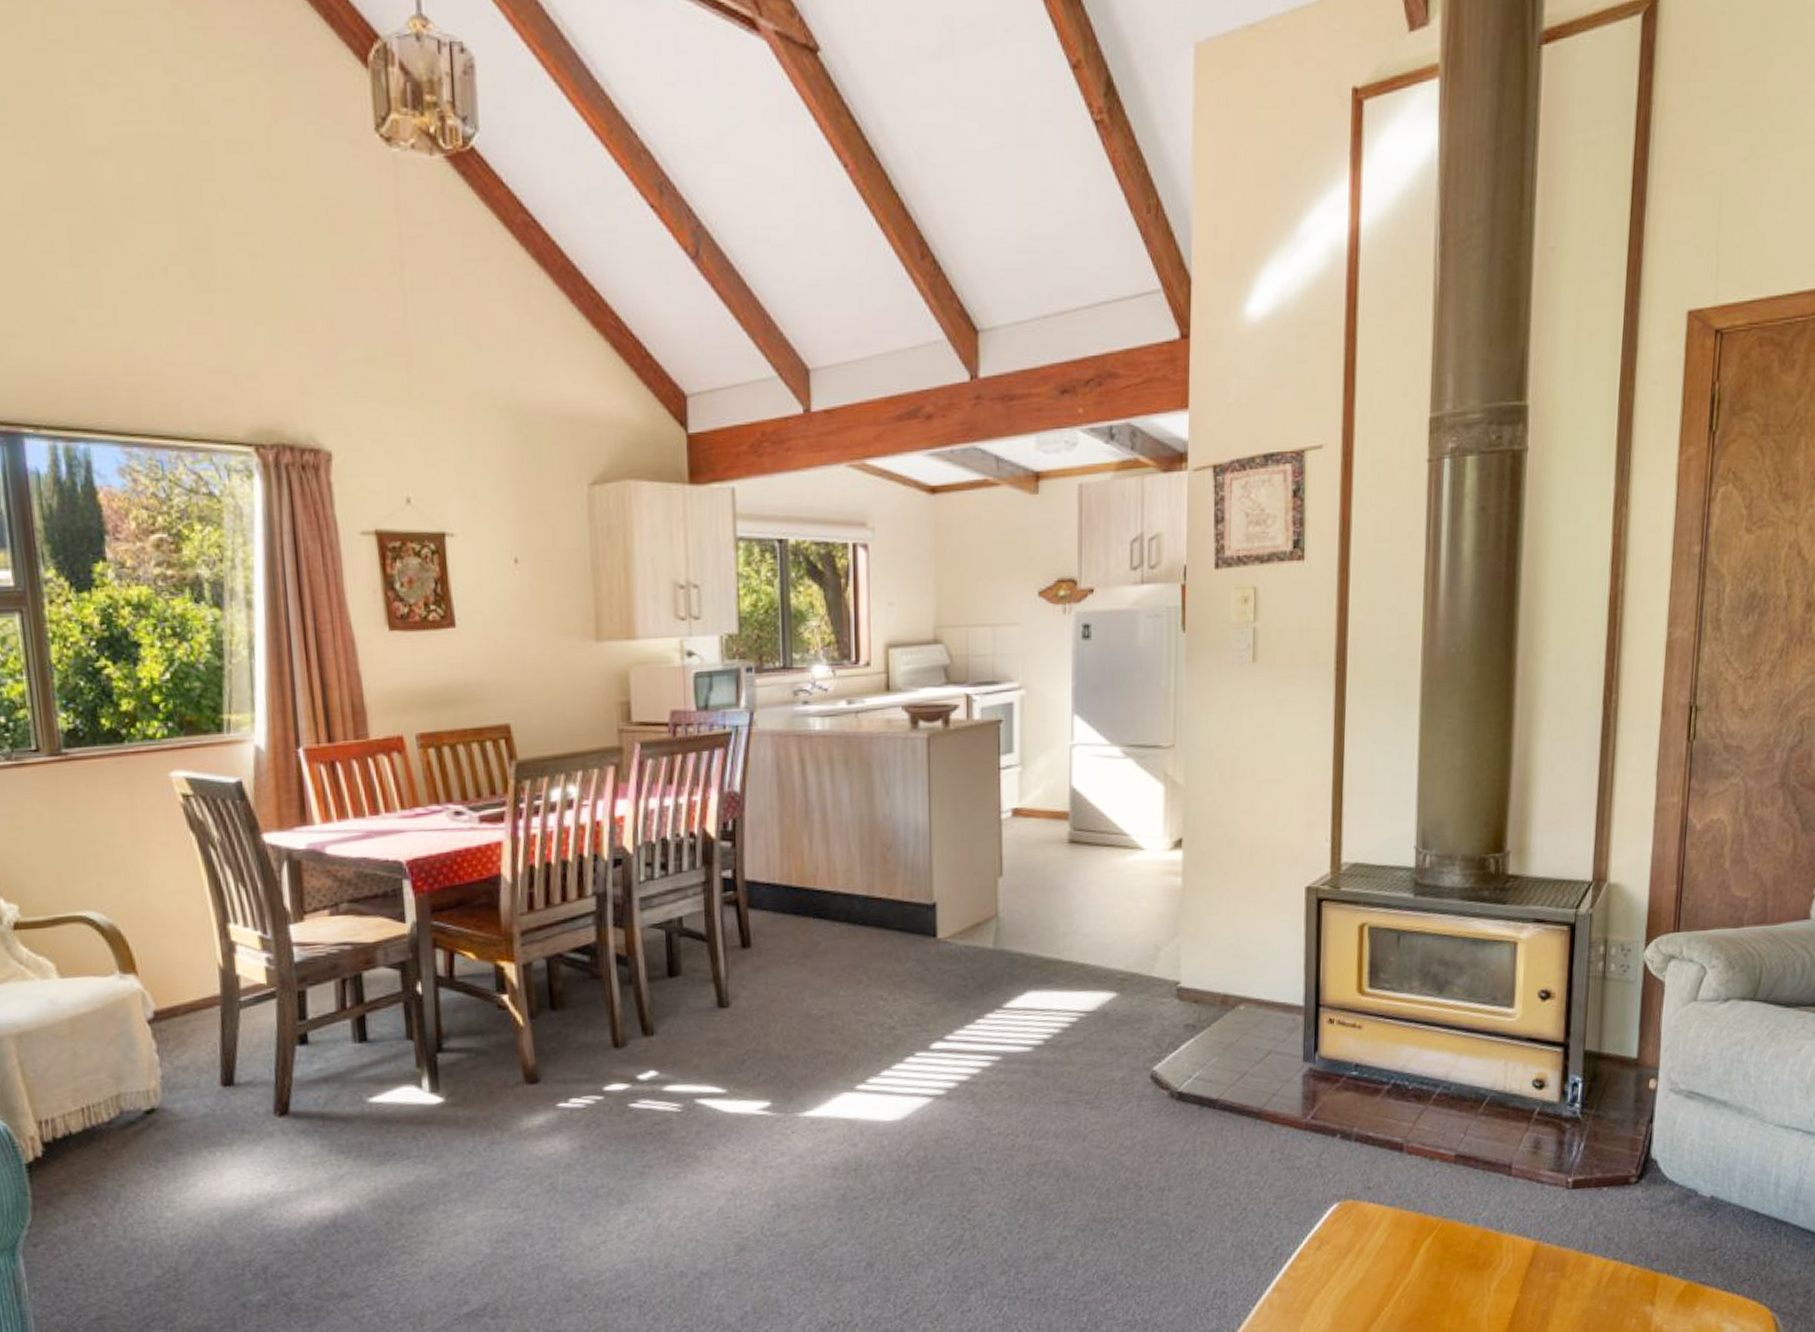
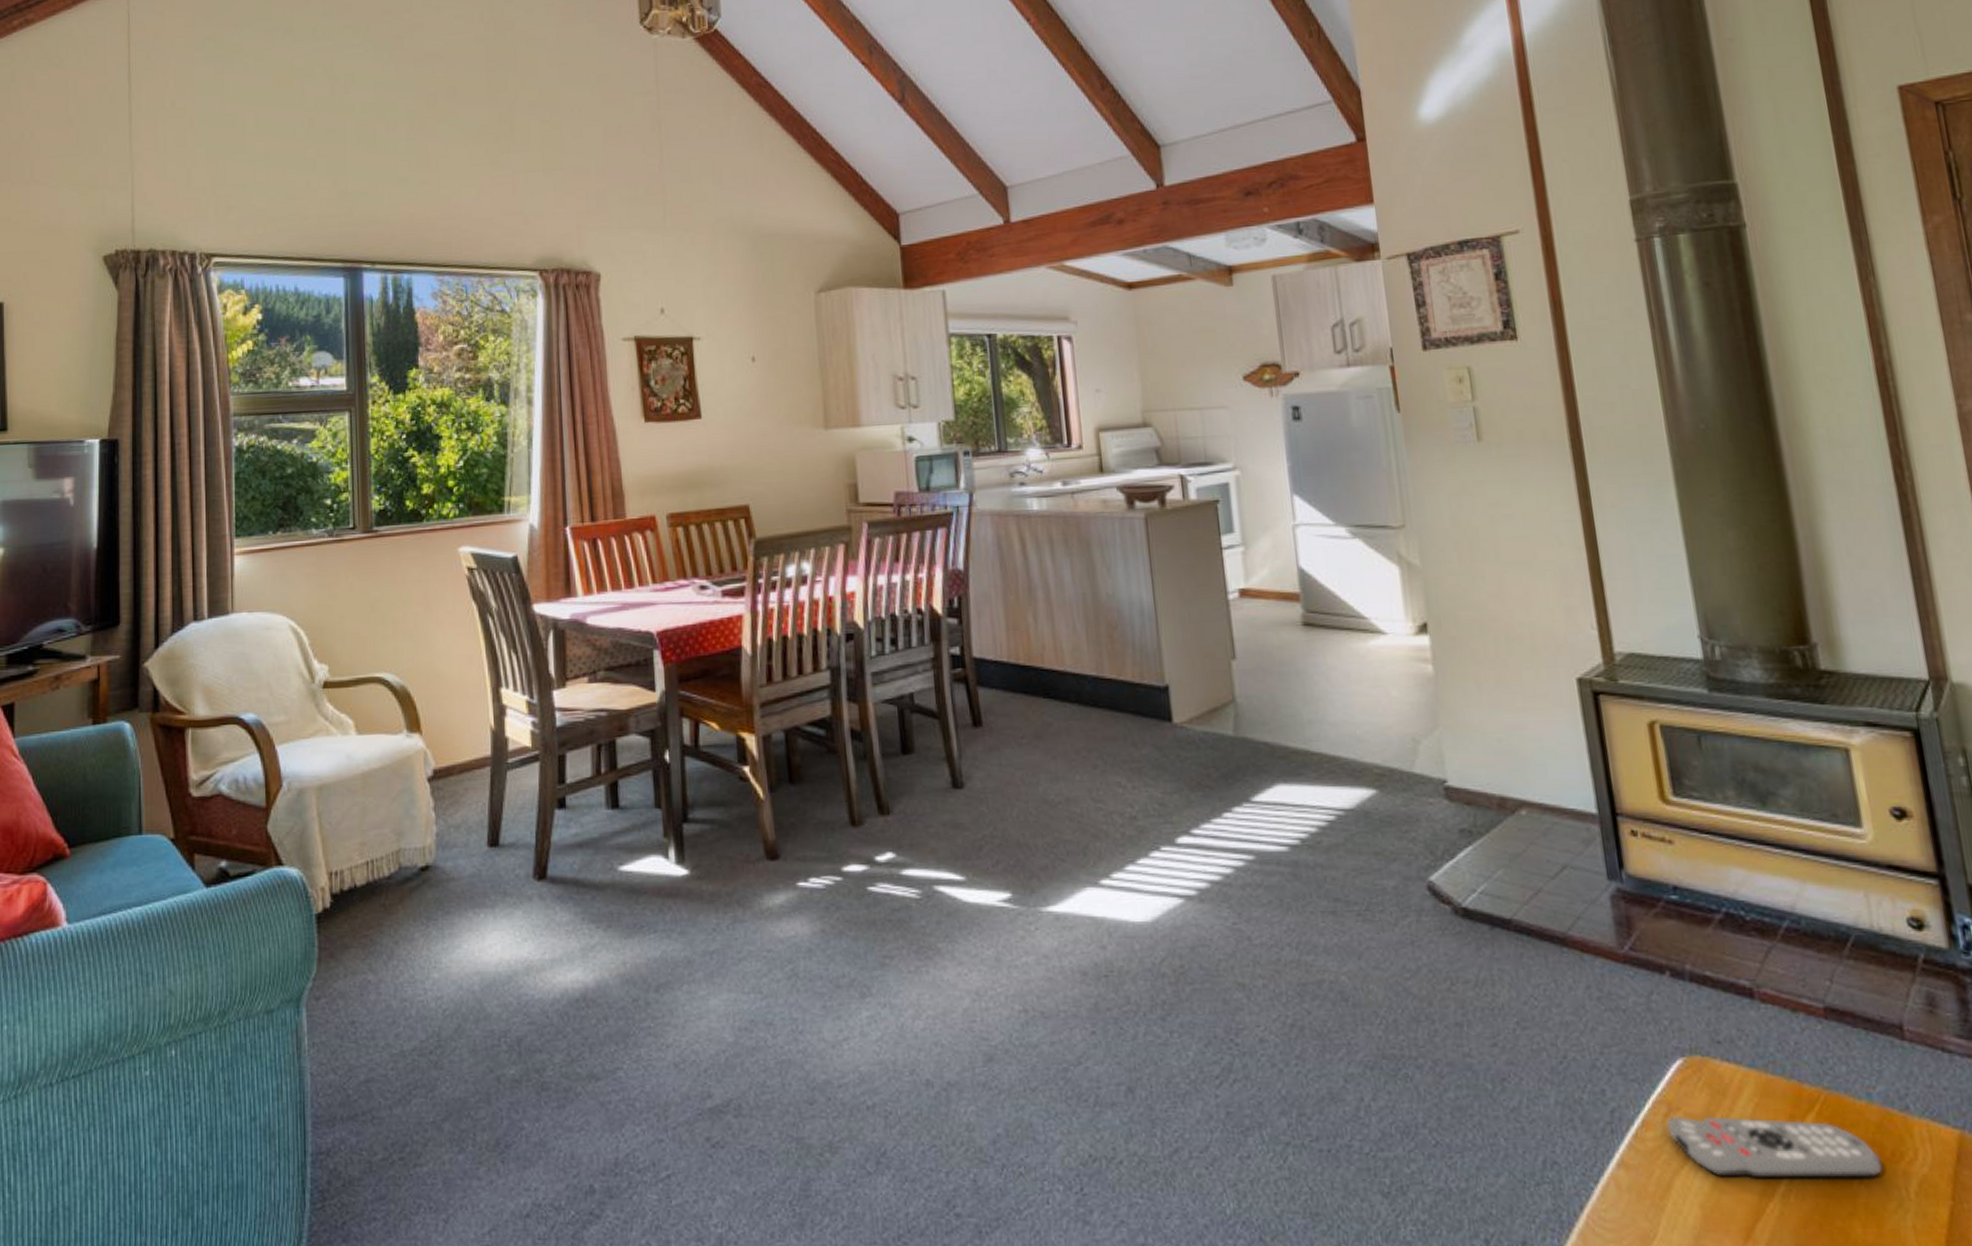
remote control: none [1317,1243,1474,1292] -> present [1667,1115,1883,1179]

